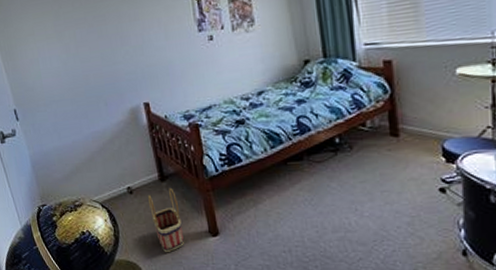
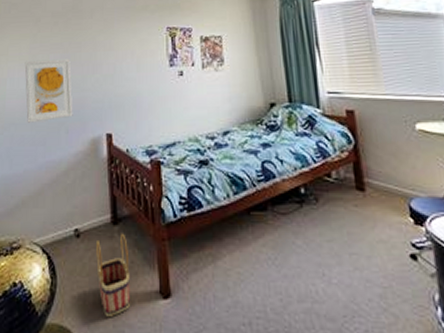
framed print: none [52,33,109,99] -> present [24,59,73,123]

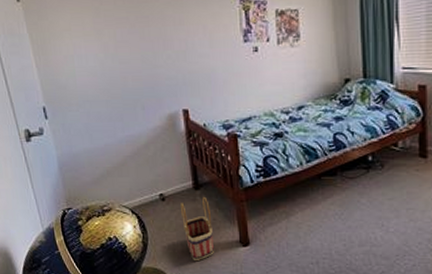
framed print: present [24,59,73,123] -> none [90,34,148,100]

